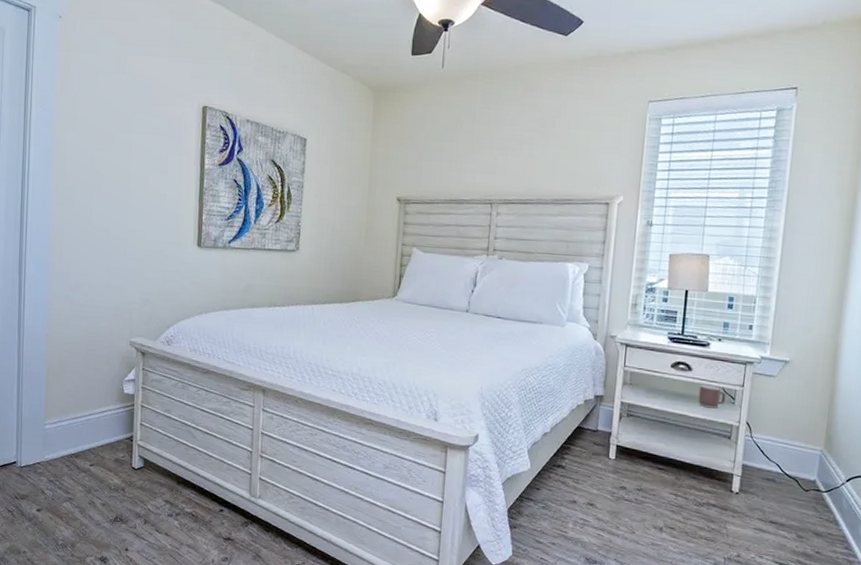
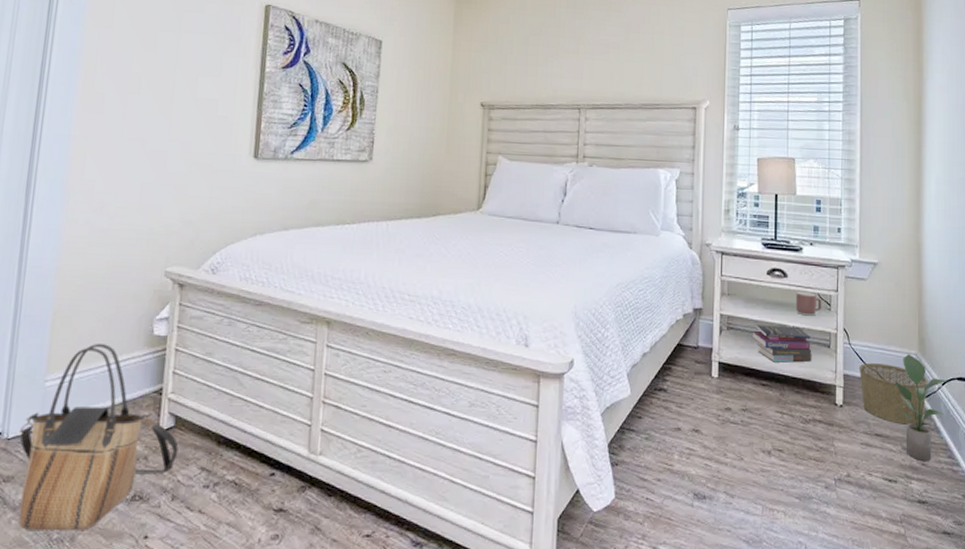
tote bag: none [29,397,148,540] -> present [18,343,179,530]
books: none [651,414,712,451] -> present [752,325,812,363]
basket: none [759,455,831,516] -> present [859,363,928,425]
potted plant: none [795,450,852,551] -> present [894,354,947,462]

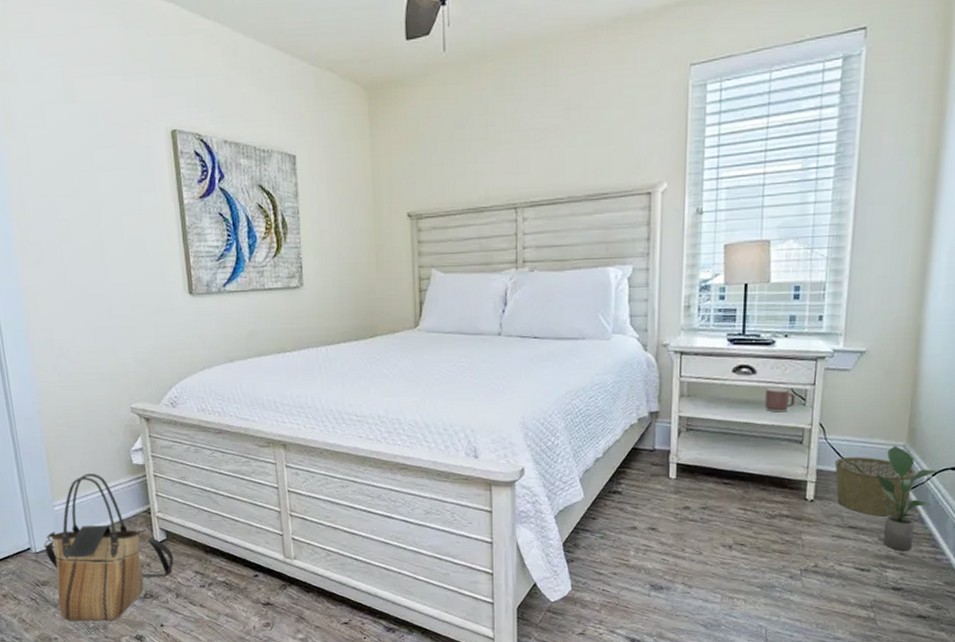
books: present [752,325,812,363] -> none [714,424,782,461]

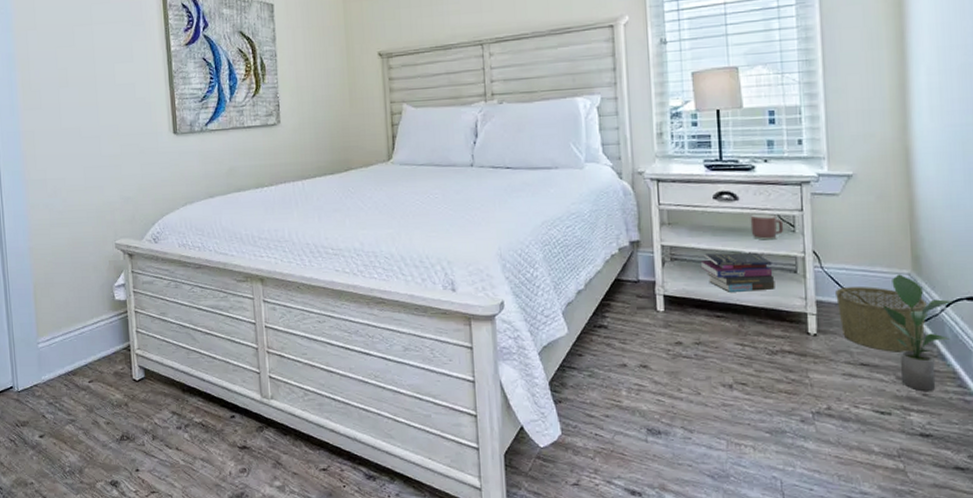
tote bag: present [44,473,174,621] -> none [26,309,152,464]
books: none [714,424,782,461] -> present [700,252,775,292]

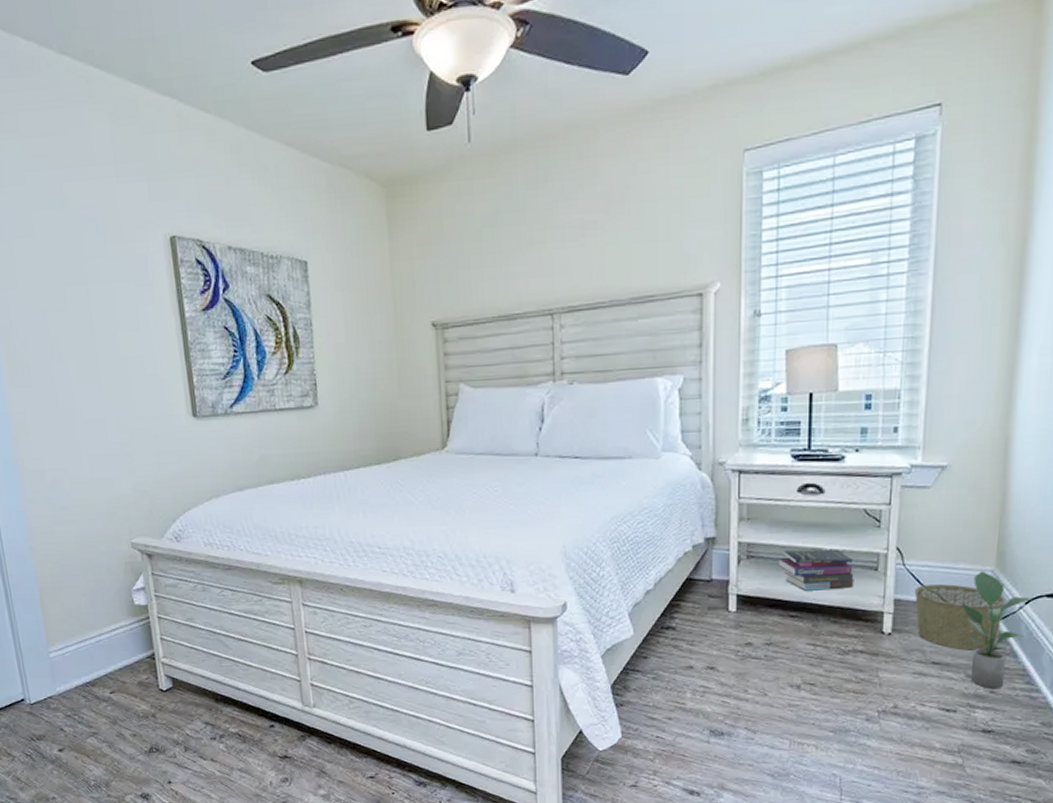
mug: present [750,213,784,240] -> none [834,507,870,536]

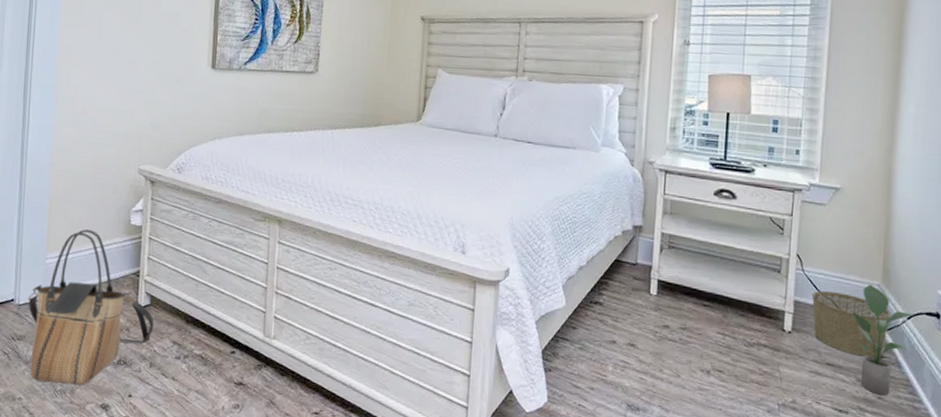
tote bag: none [39,615,182,778] -> present [28,228,154,385]
books: present [778,549,854,591] -> none [694,245,760,286]

